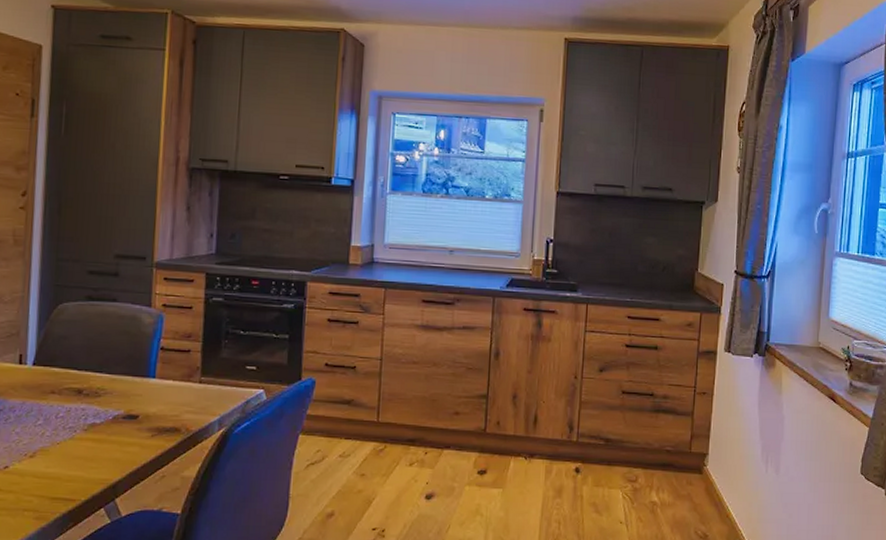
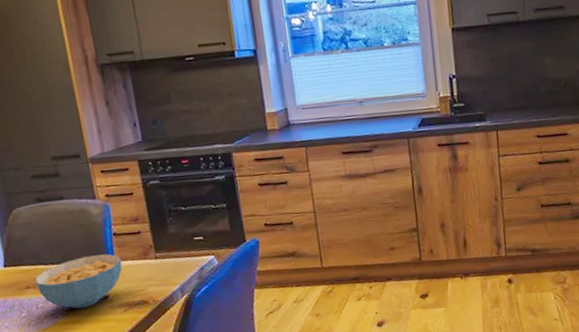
cereal bowl: none [62,368,163,426] -> present [35,254,123,309]

